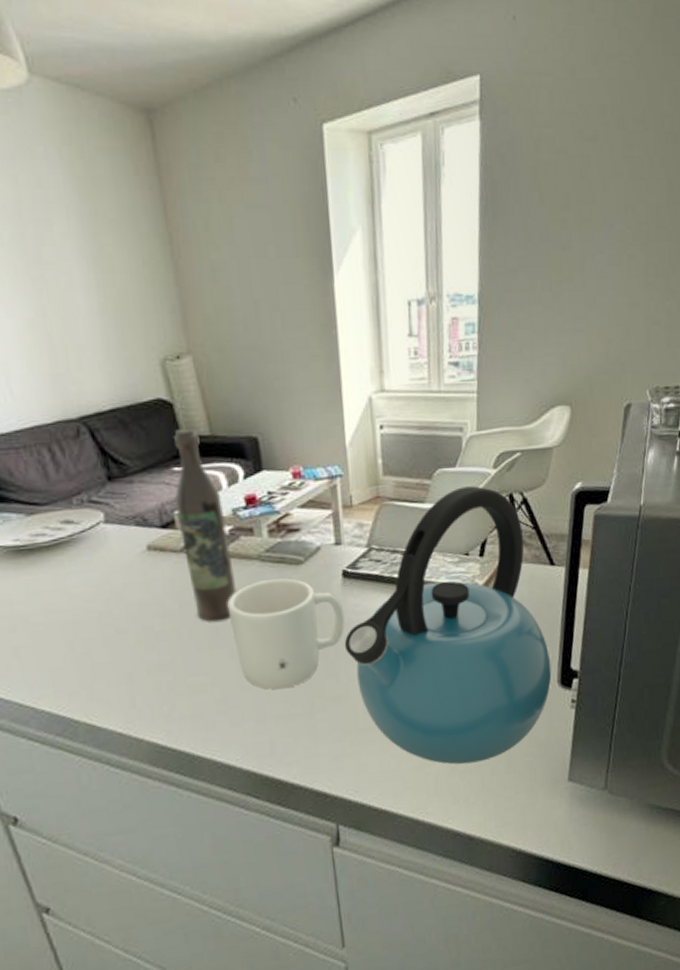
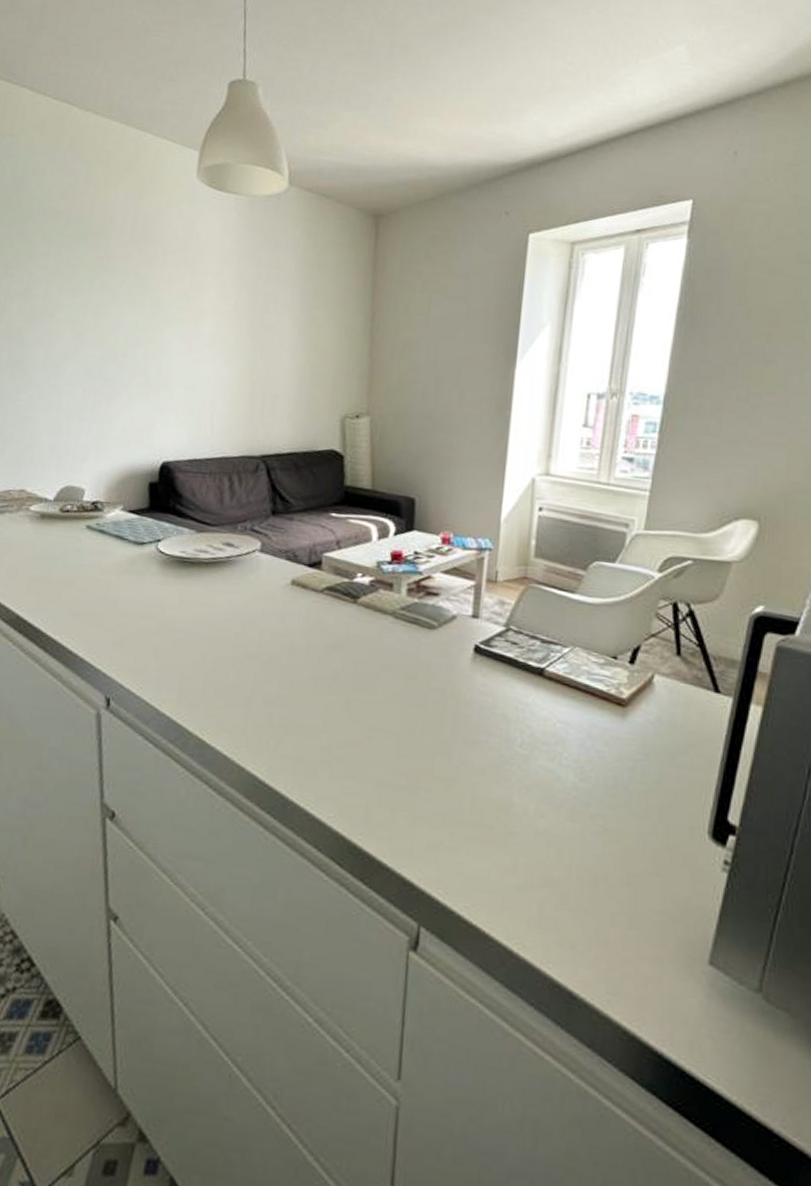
wine bottle: present [174,427,237,622] -> none [322,479,370,668]
mug: present [227,577,345,690] -> none [352,636,469,755]
kettle: present [344,486,552,765] -> none [462,584,702,904]

